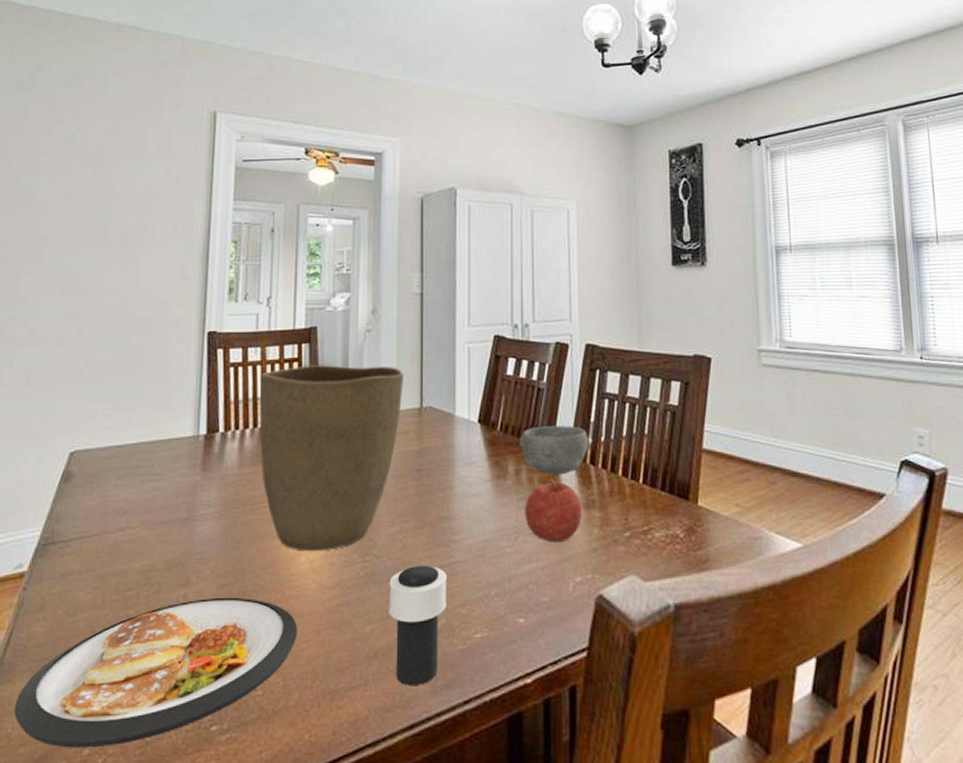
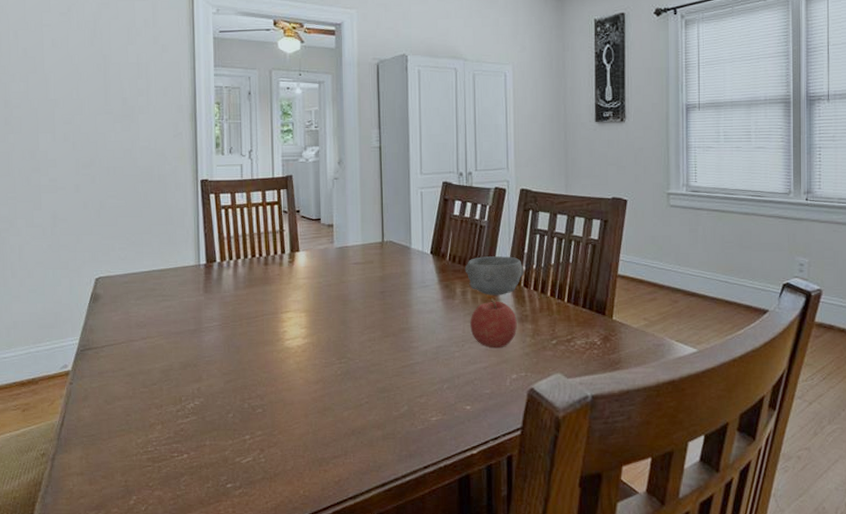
dish: present [14,597,298,748] -> none [72,390,290,499]
vase: present [259,365,403,552] -> none [247,207,367,355]
cup: present [389,566,446,685] -> none [361,366,408,455]

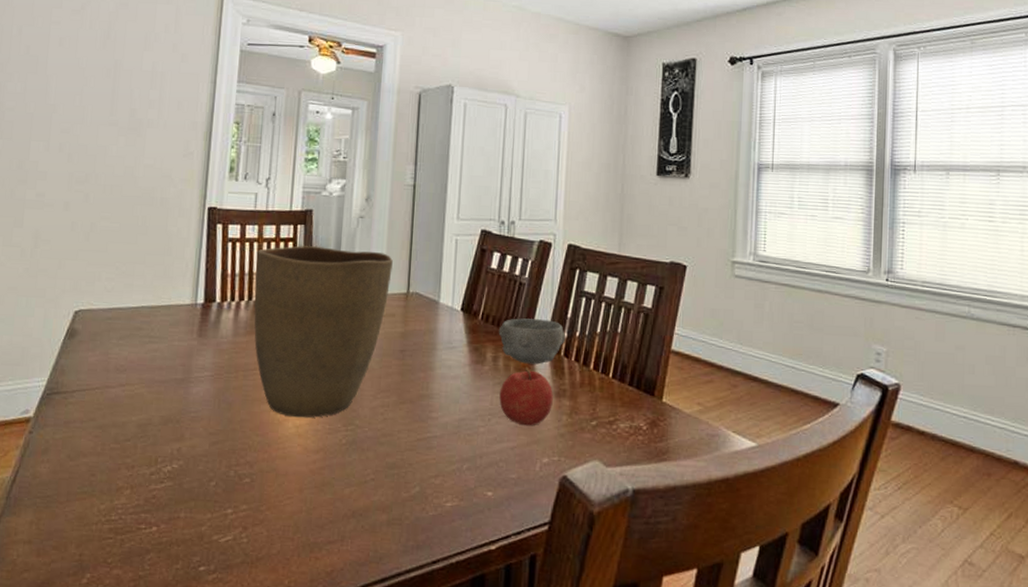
vase: none [247,207,367,355] -> present [254,245,393,418]

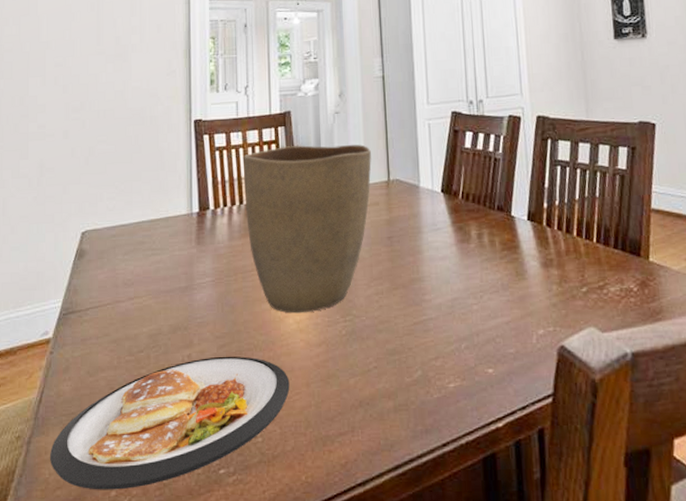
dish: none [19,453,282,578] -> present [49,356,290,490]
bowl: present [498,318,566,365] -> none [479,192,546,238]
fruit: present [499,368,553,426] -> none [488,241,541,299]

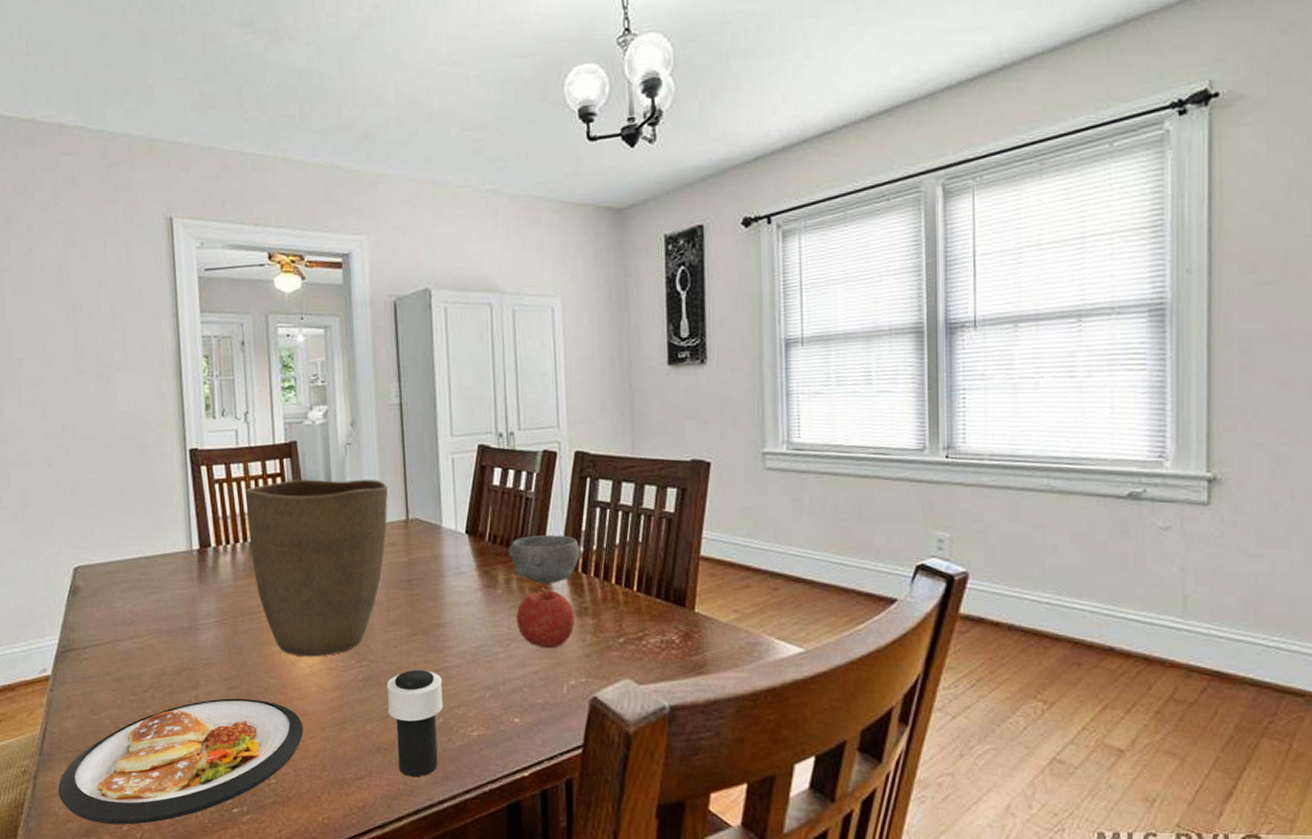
cup: none [369,323,422,431] -> present [386,670,443,776]
bowl: none [479,192,546,238] -> present [508,535,583,584]
fruit: none [488,241,541,299] -> present [516,588,575,648]

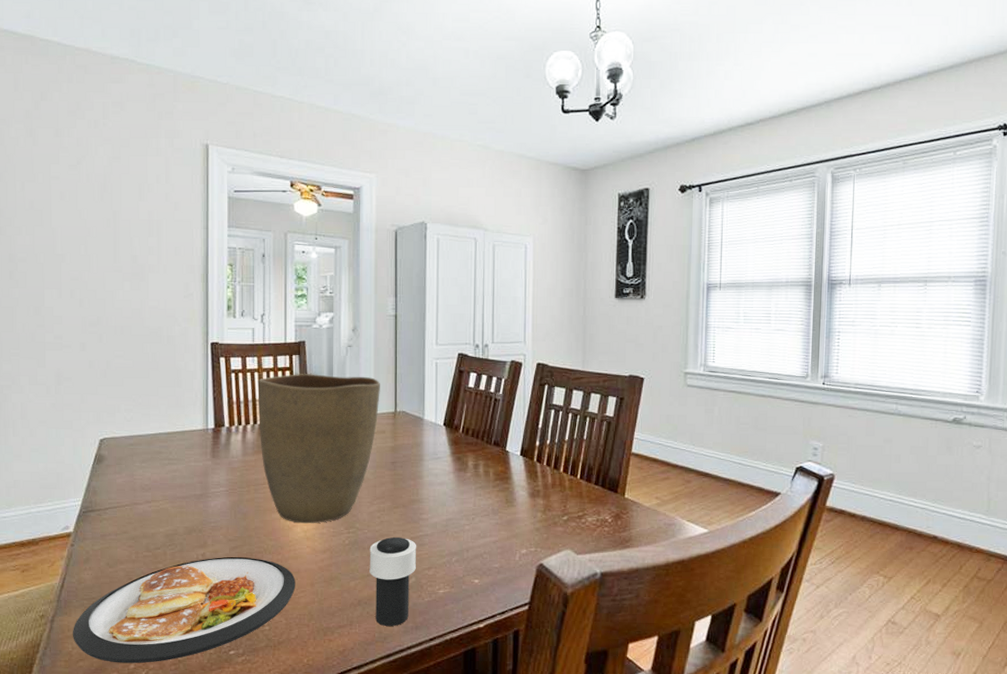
bowl: present [508,535,583,584] -> none [477,430,538,470]
fruit: present [516,588,575,648] -> none [481,473,528,523]

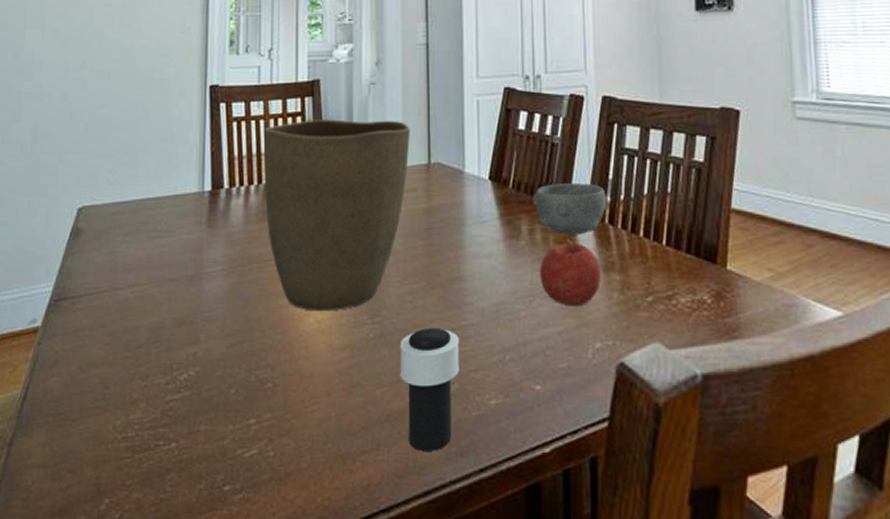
dish: present [72,556,296,664] -> none [32,356,308,503]
bowl: none [477,430,538,470] -> present [532,183,610,235]
fruit: none [481,473,528,523] -> present [539,239,601,307]

